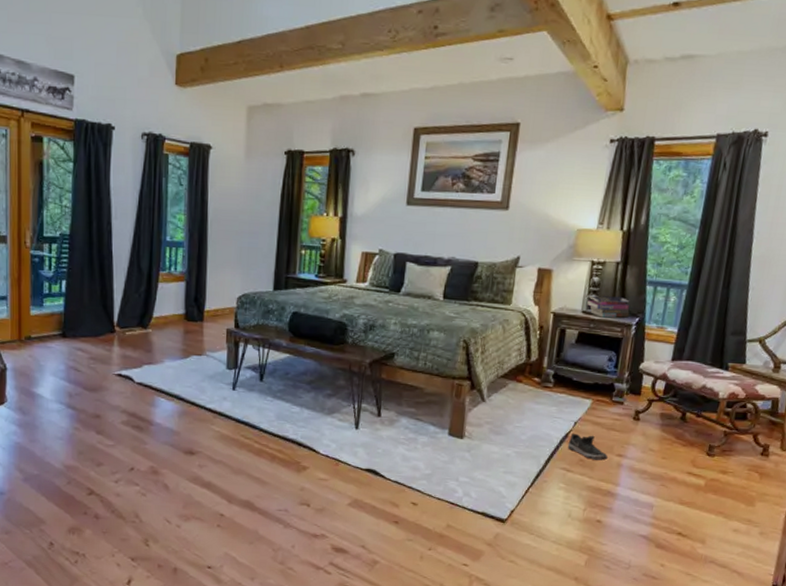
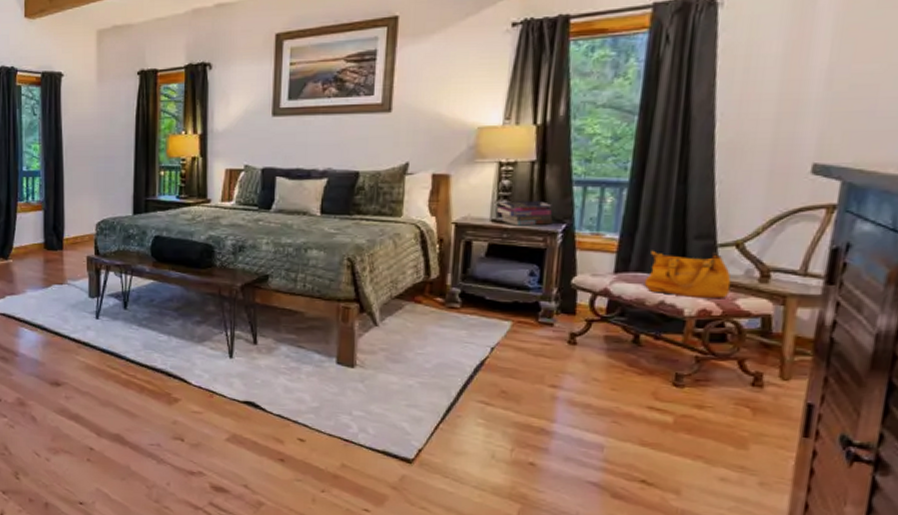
athletic shoe: present [567,433,608,461] -> none [484,360,538,392]
handbag: none [692,343,754,385] -> present [644,250,731,299]

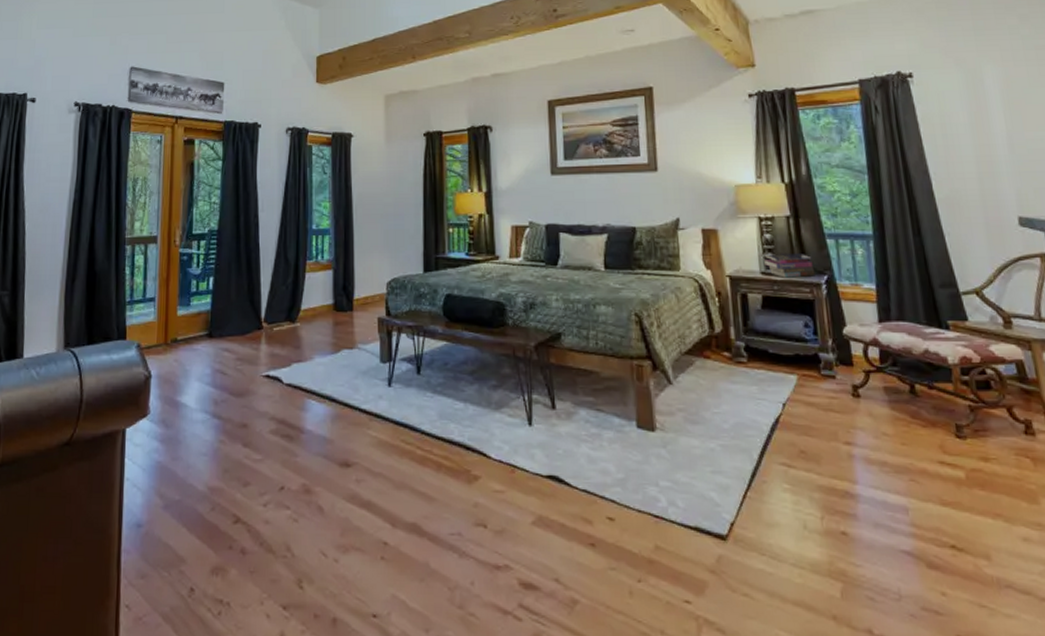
handbag: present [644,250,731,299] -> none [905,299,982,346]

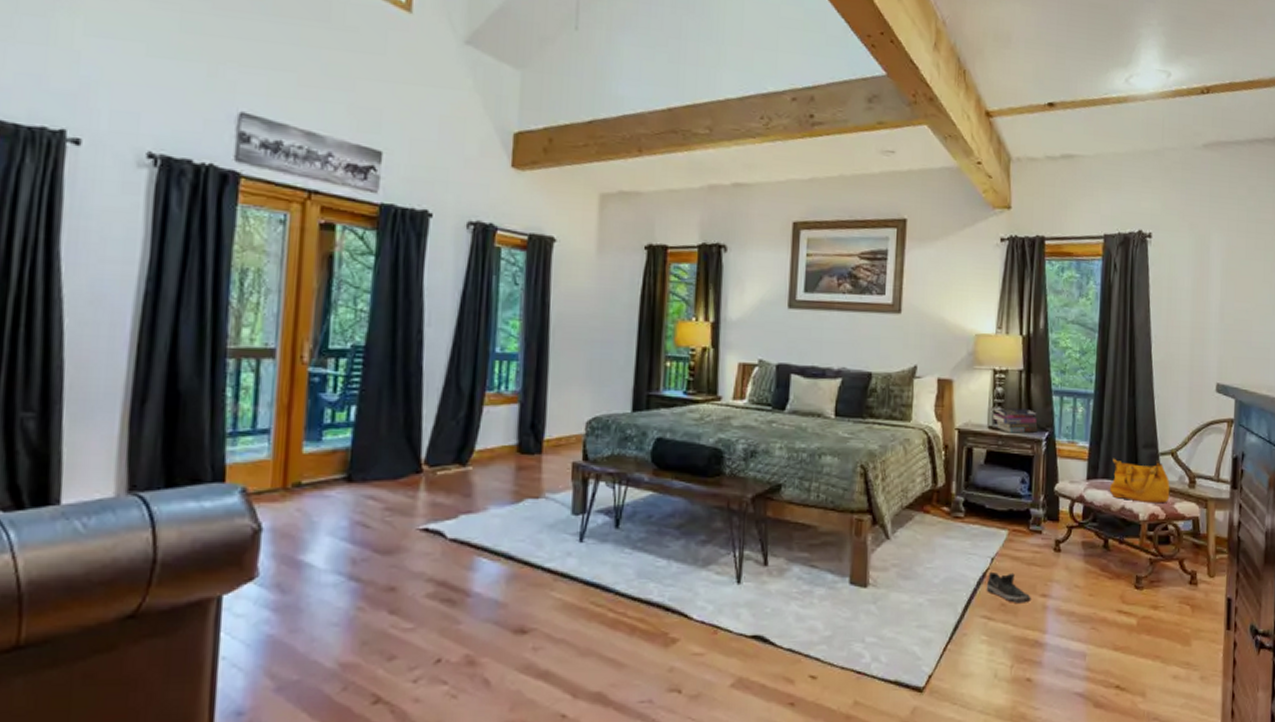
athletic shoe: none [781,417,834,451] -> present [986,571,1031,603]
handbag: none [905,299,982,346] -> present [1109,458,1170,504]

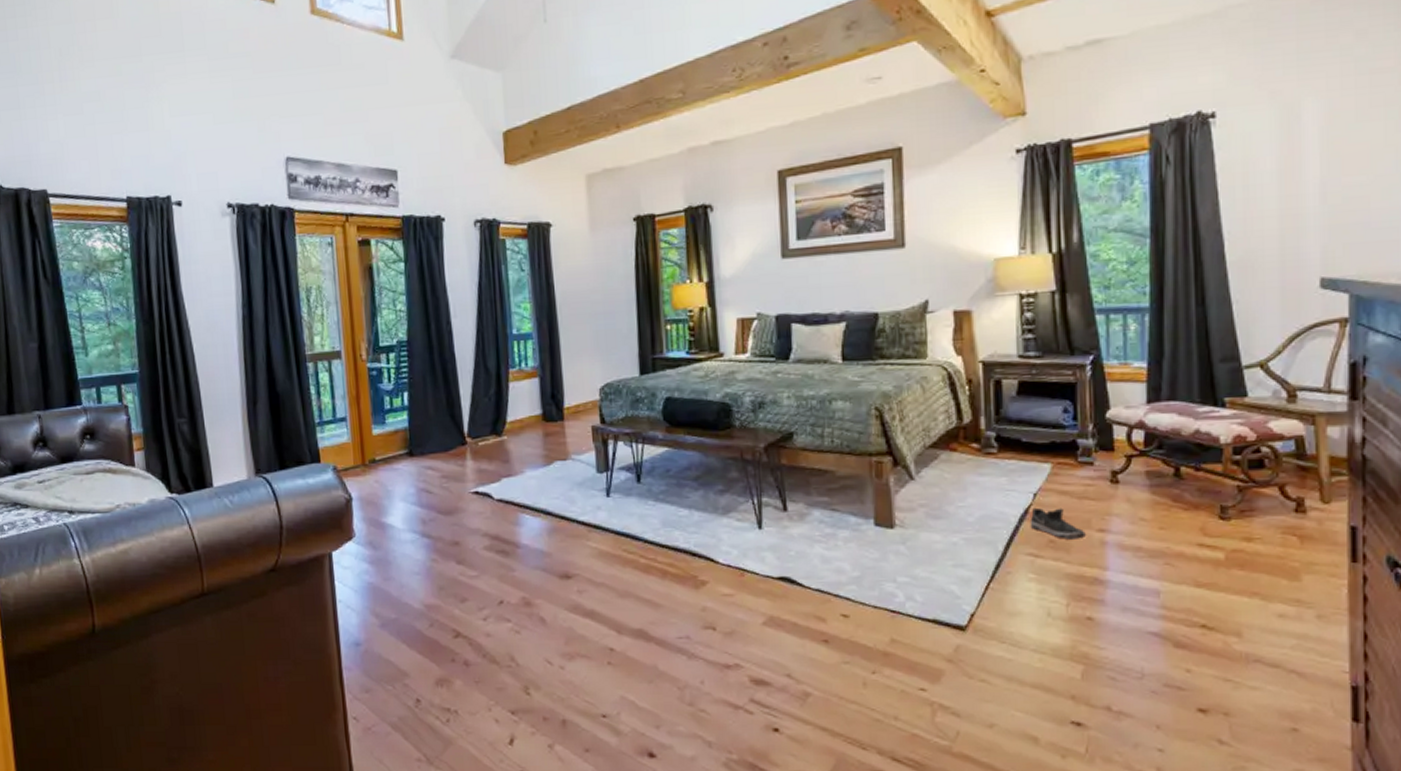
books: present [993,408,1038,434] -> none [1023,333,1080,361]
handbag: present [1109,458,1170,504] -> none [1177,375,1261,424]

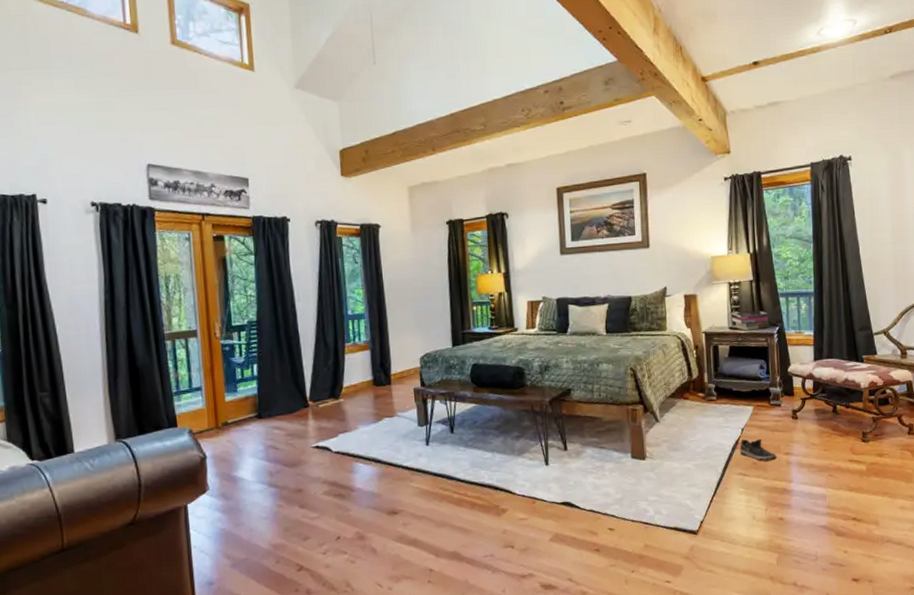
books: none [1023,333,1080,361] -> present [732,310,770,331]

